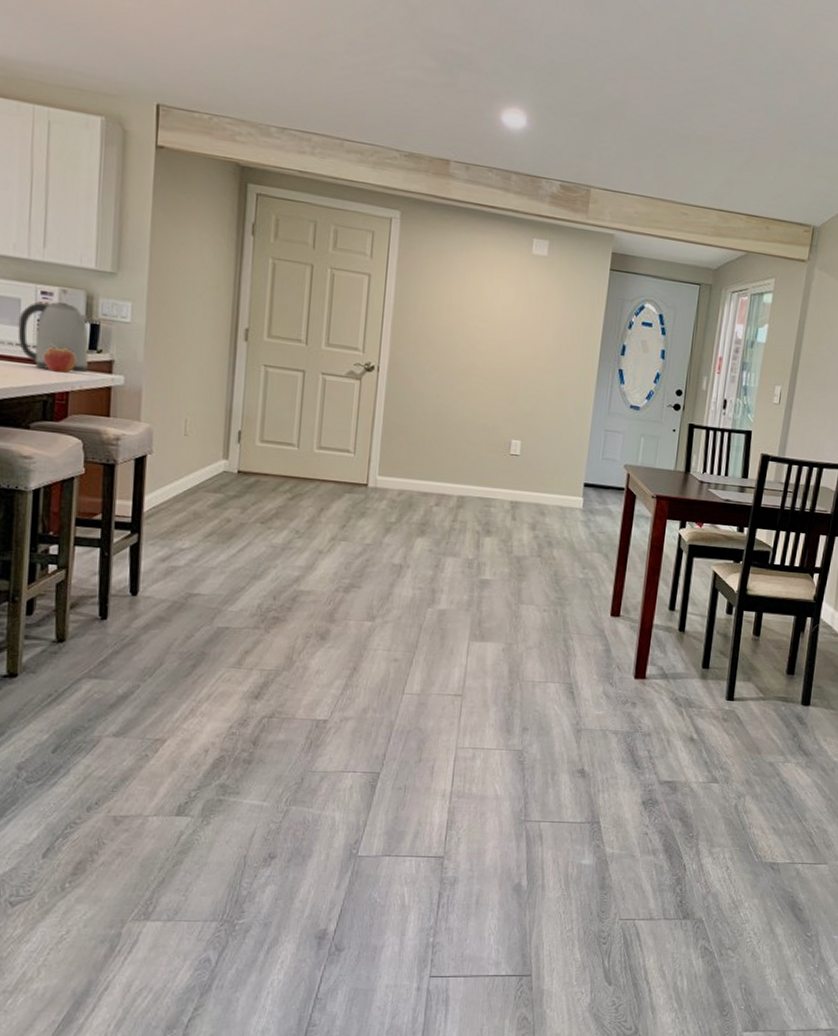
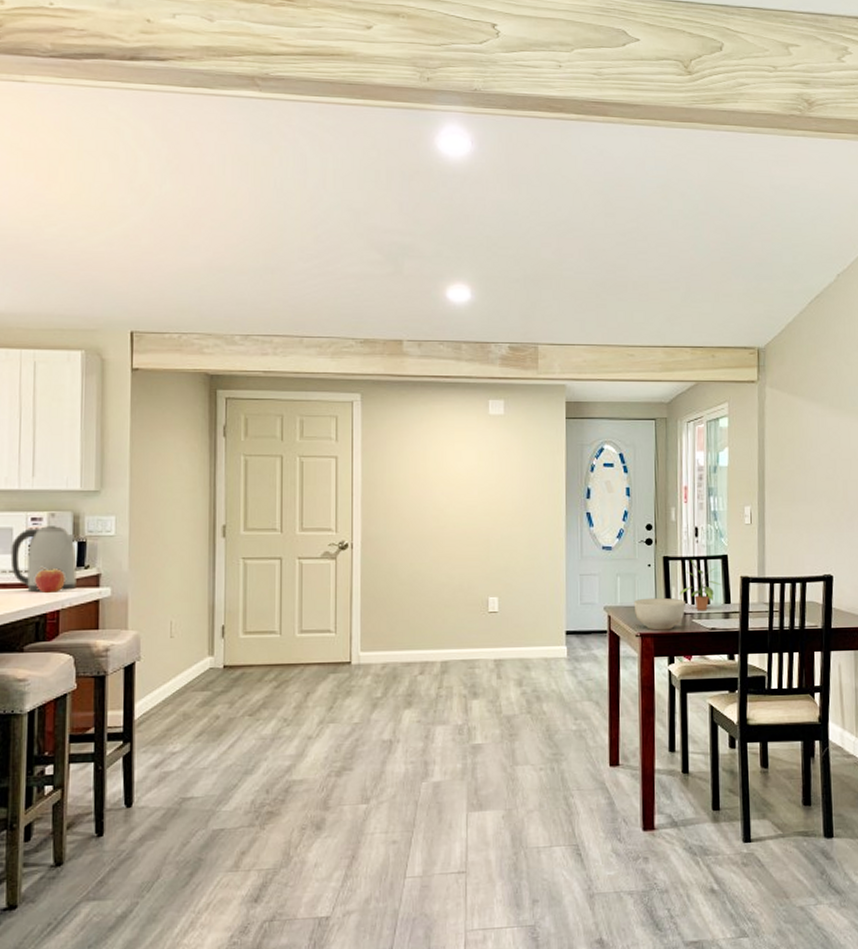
bowl: none [653,462,705,496] -> present [633,597,686,631]
potted plant: none [700,431,742,483] -> present [679,560,722,611]

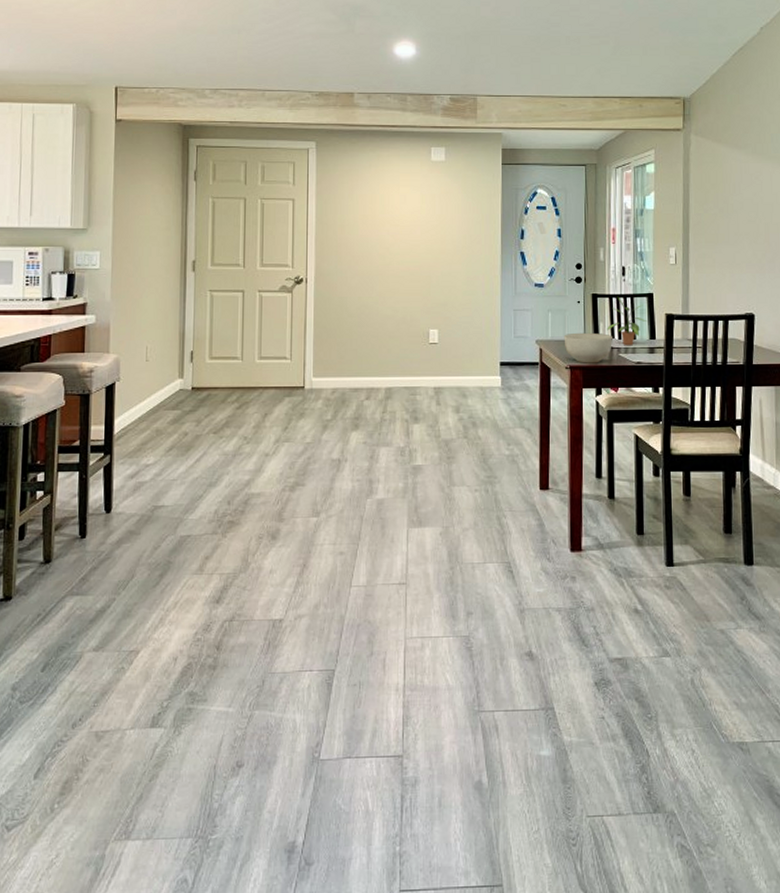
kettle: present [10,526,77,593] -> none [10,260,67,319]
fruit: present [35,567,65,594] -> none [31,296,57,320]

